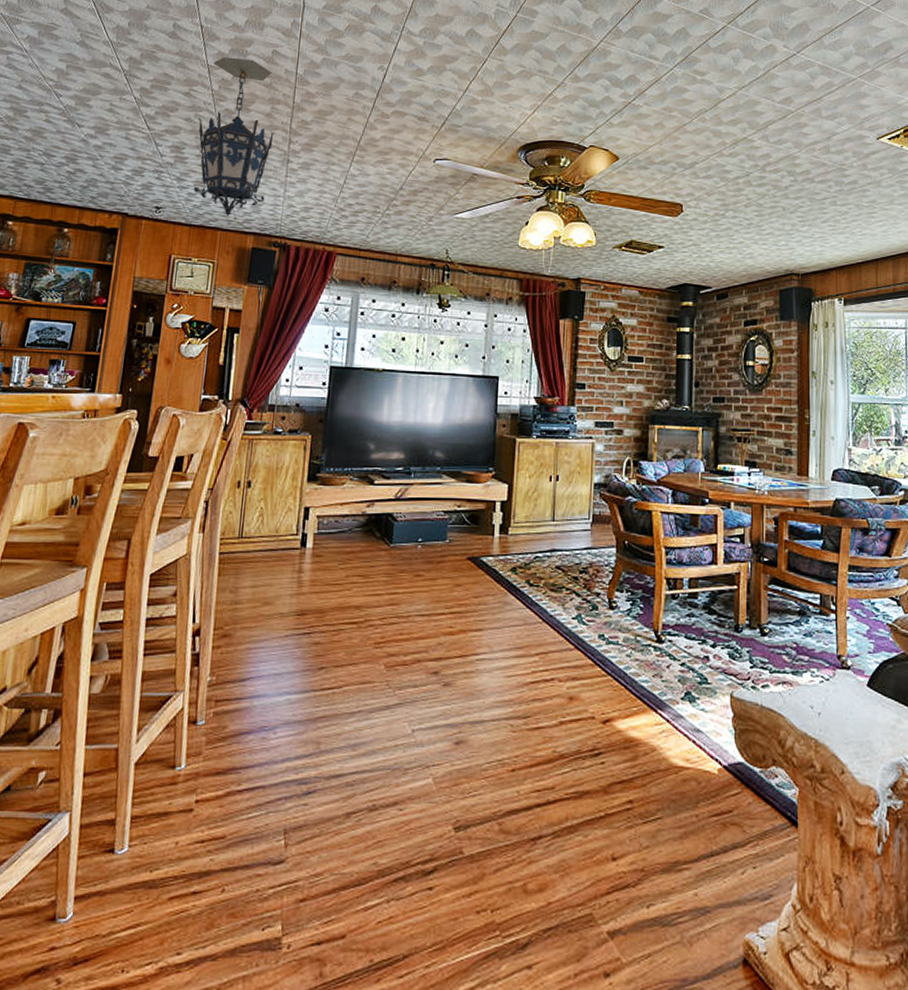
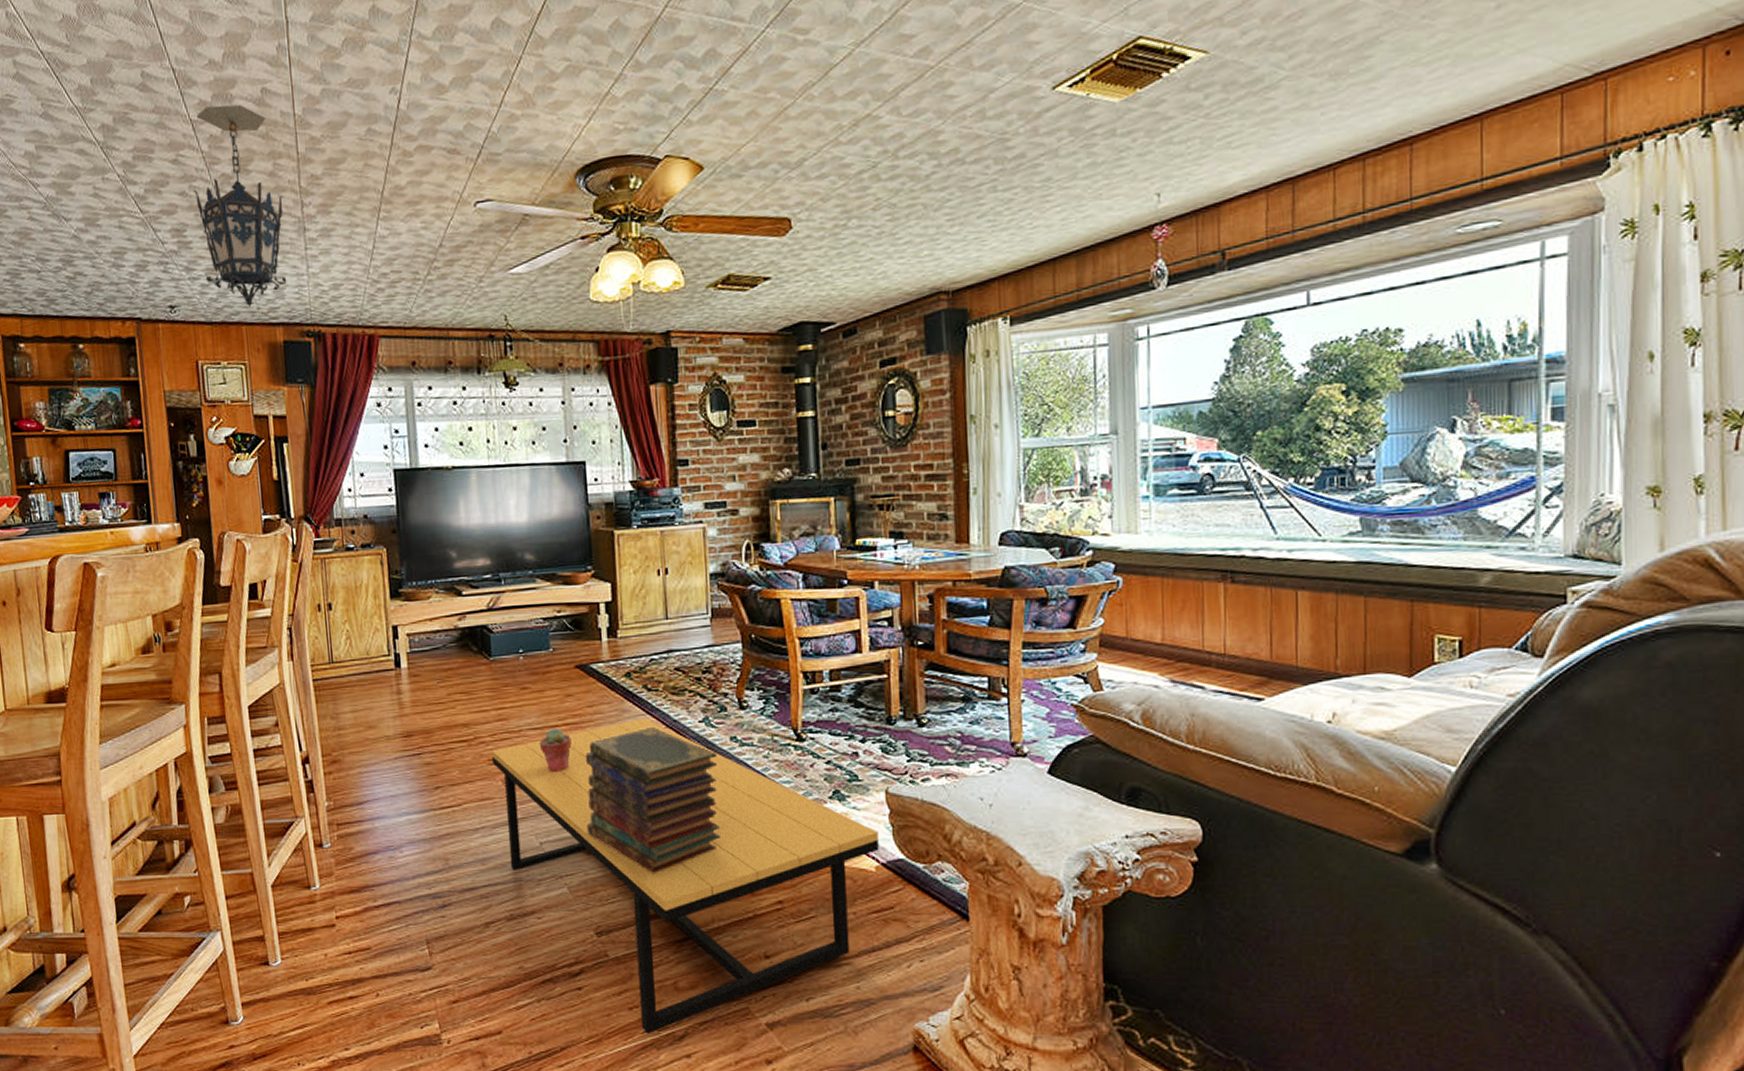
coffee table: none [377,611,722,942] -> present [491,717,879,1034]
potted succulent: none [424,615,455,659] -> present [539,727,572,772]
book stack: none [459,620,585,768] -> present [585,726,720,875]

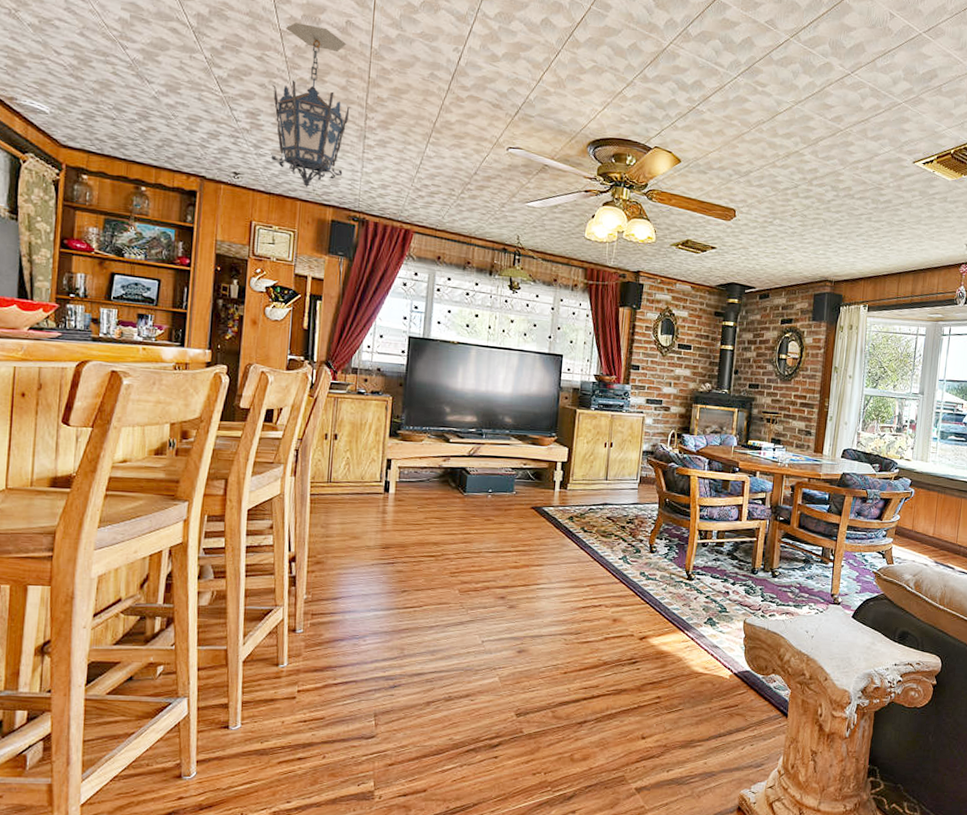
coffee table: present [491,717,879,1034] -> none [453,551,735,795]
potted succulent: present [539,727,572,772] -> none [493,552,520,587]
book stack: present [585,726,720,875] -> none [521,559,628,671]

